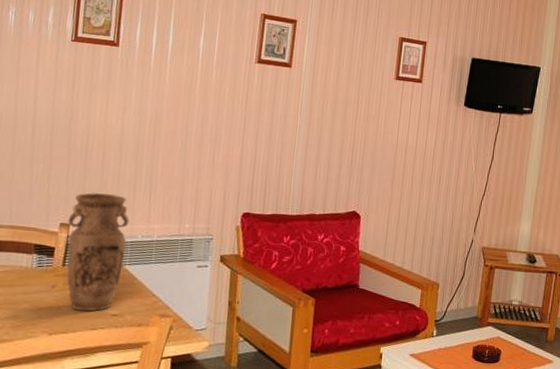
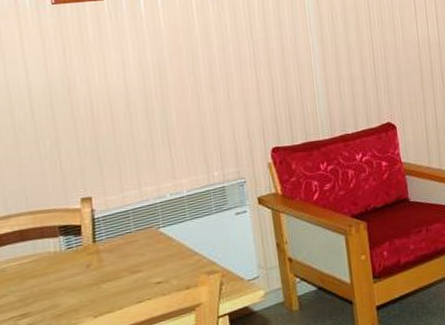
vase: present [66,192,129,312] -> none [88,156,158,287]

